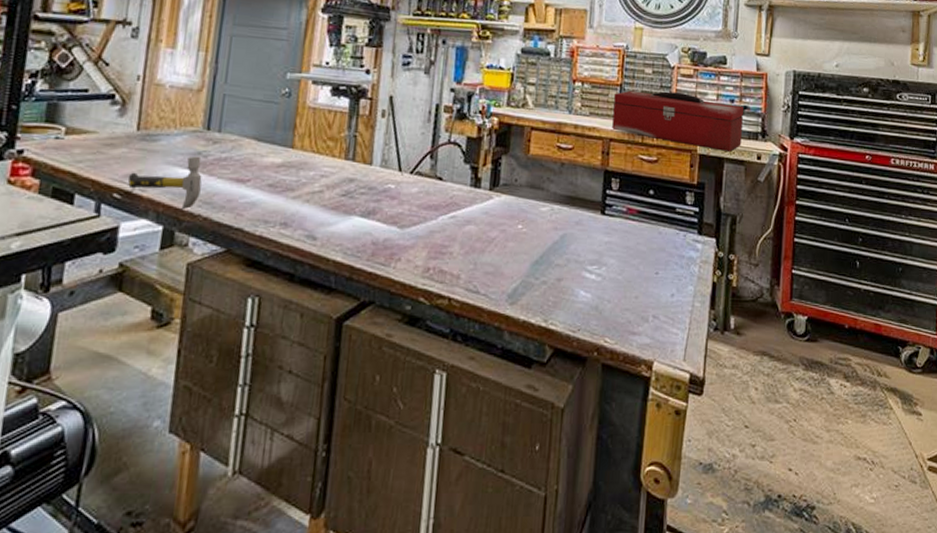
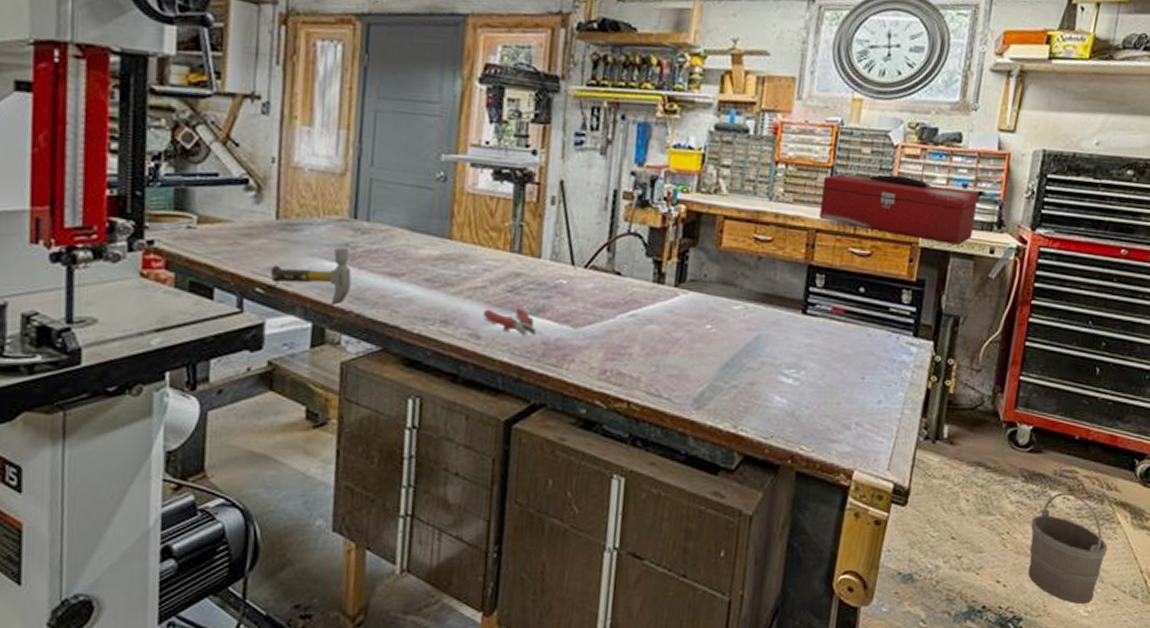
pliers: none [319,211,367,237] -> present [482,308,537,336]
bucket: none [814,379,885,490] -> present [1028,492,1108,604]

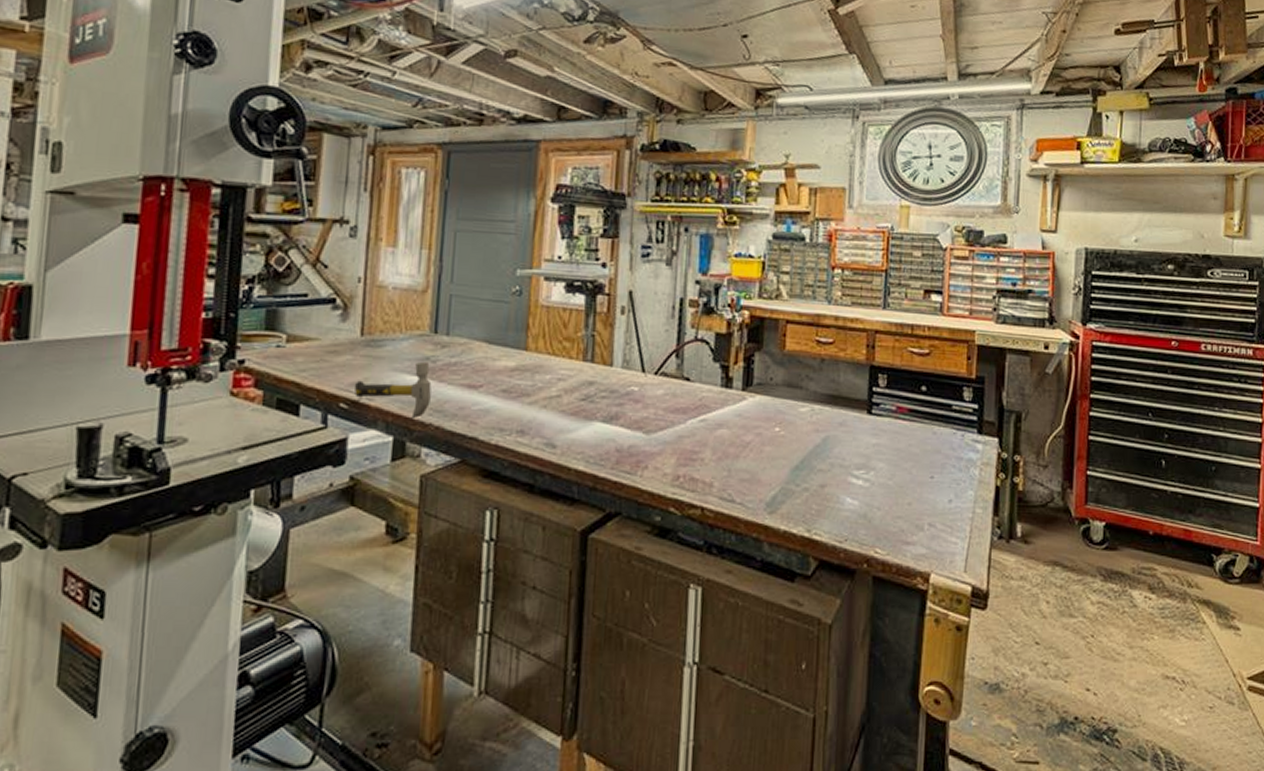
pliers: present [482,308,537,336] -> none [557,416,610,444]
toolbox: present [819,173,978,245] -> none [877,276,1027,341]
bucket: present [1028,492,1108,604] -> none [1115,591,1197,712]

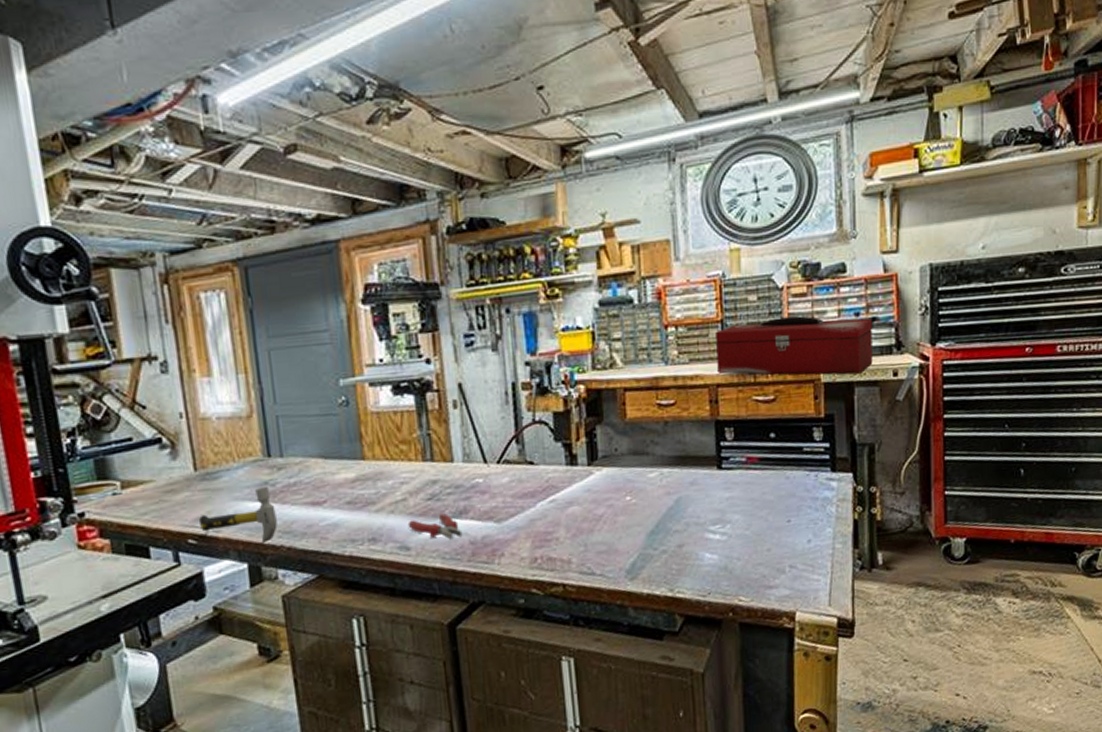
pliers: none [557,416,610,444] -> present [407,513,463,540]
toolbox: none [877,276,1027,341] -> present [716,316,873,375]

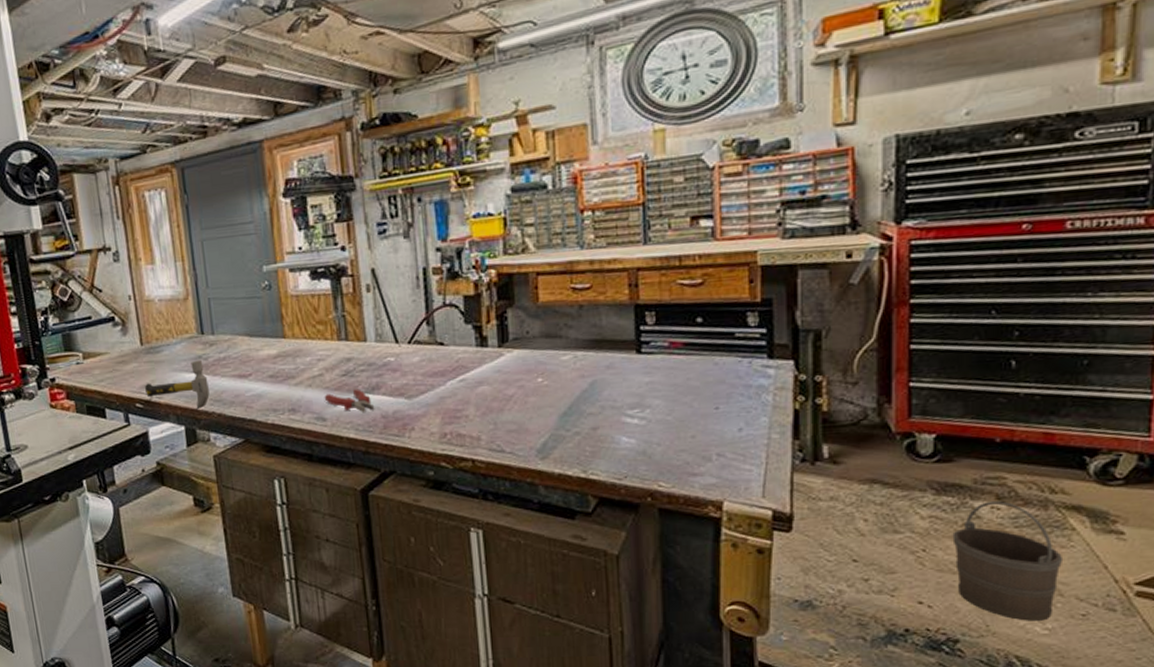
toolbox: present [716,316,873,375] -> none [636,196,821,258]
bucket: none [980,596,1063,703] -> present [952,501,1064,621]

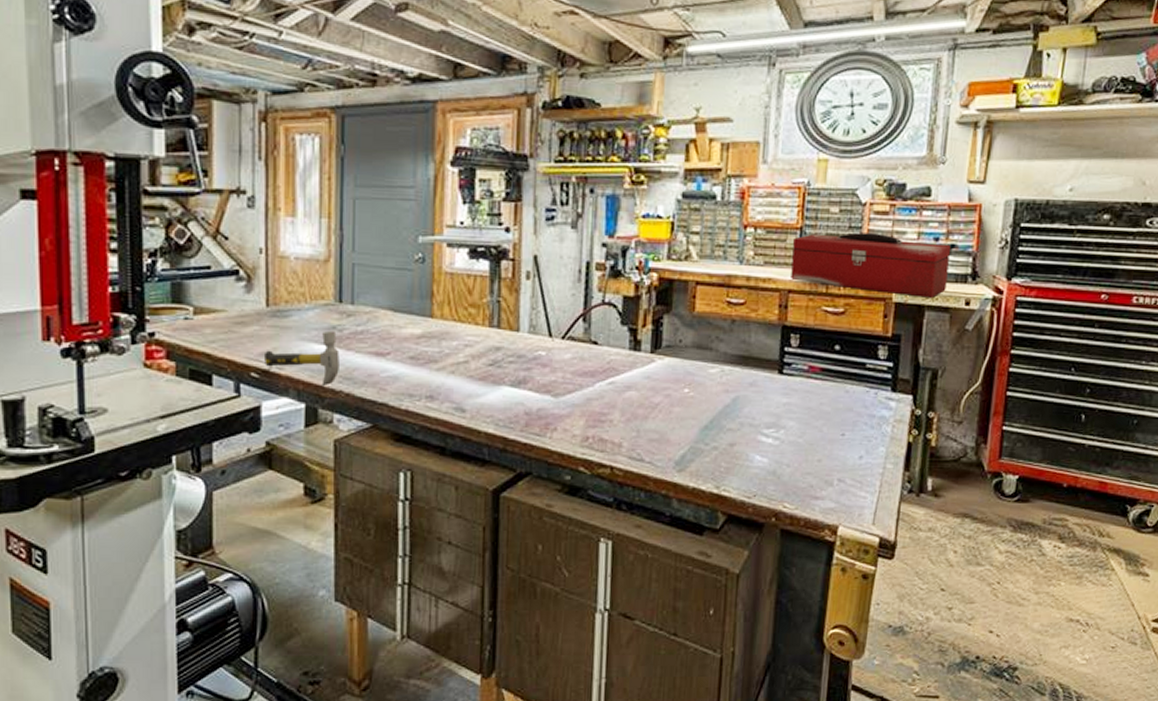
pliers: present [324,389,375,413] -> none [466,381,519,408]
toolbox: none [636,196,821,258] -> present [791,232,950,298]
bucket: present [952,501,1064,621] -> none [1021,541,1103,652]

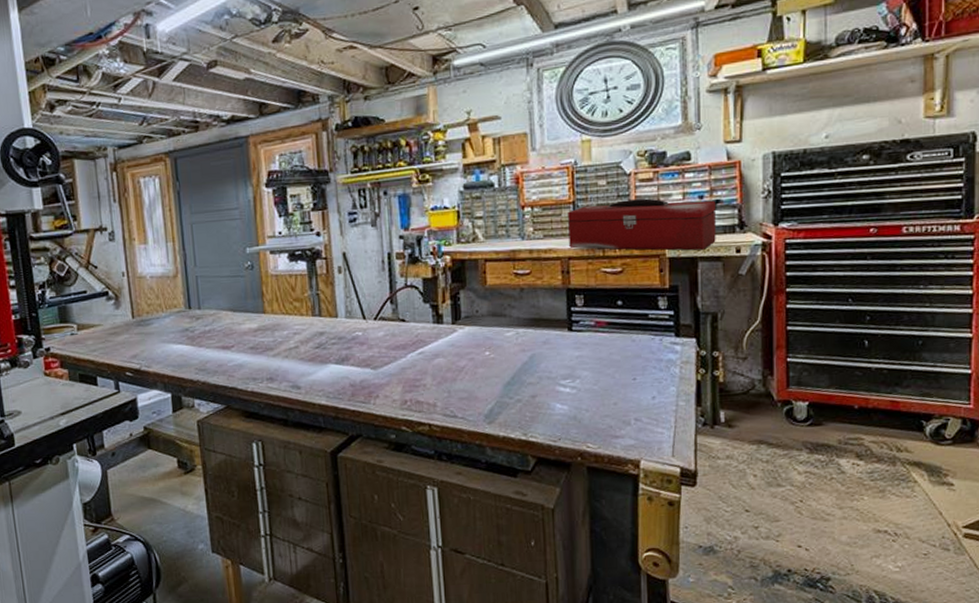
claw hammer: present [265,330,340,387] -> none [135,332,195,379]

